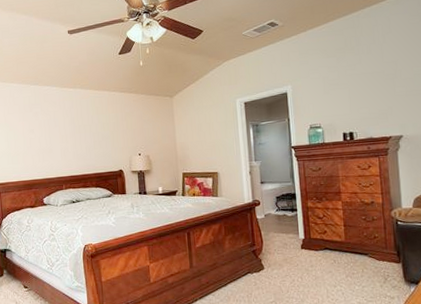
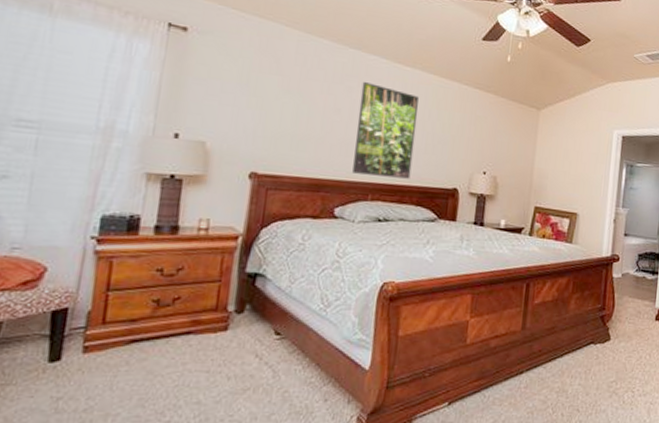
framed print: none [43,106,88,172] -> present [352,82,419,179]

